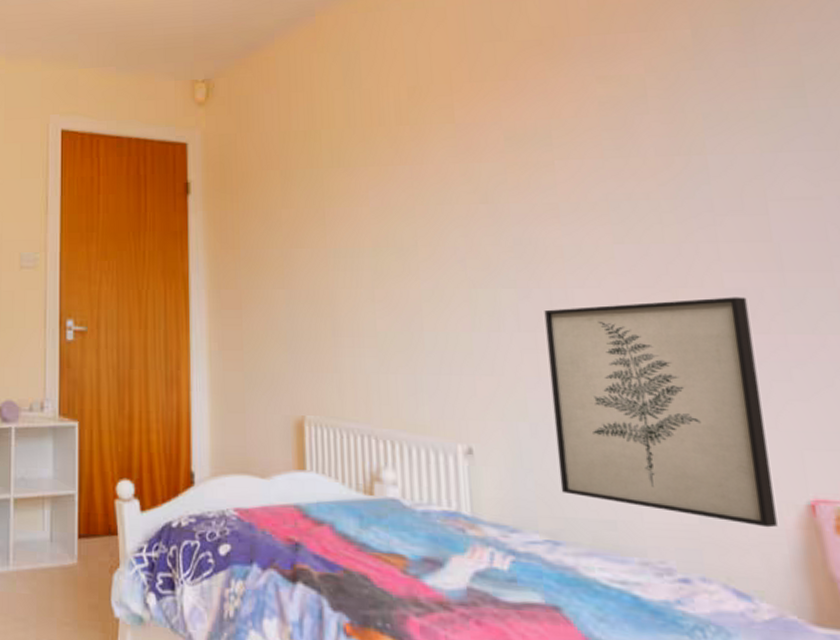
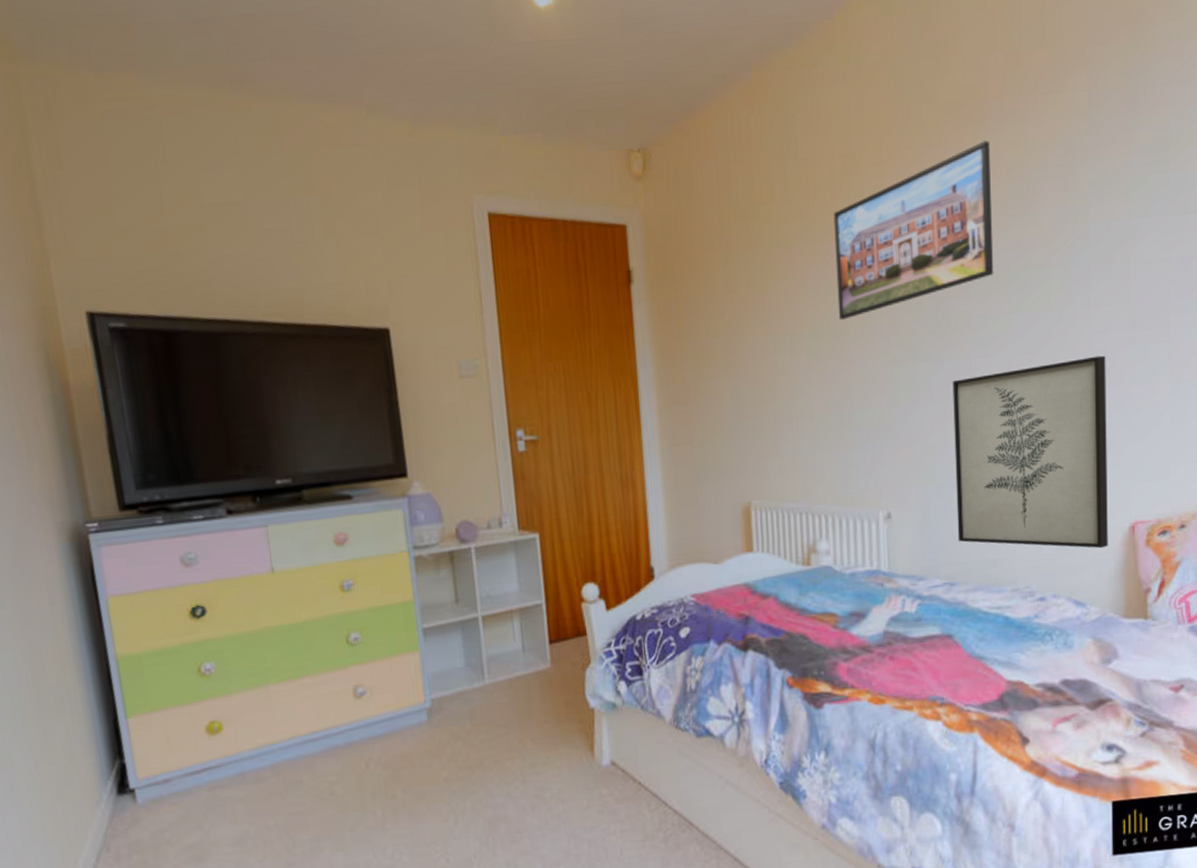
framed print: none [399,75,590,239] -> present [833,140,994,320]

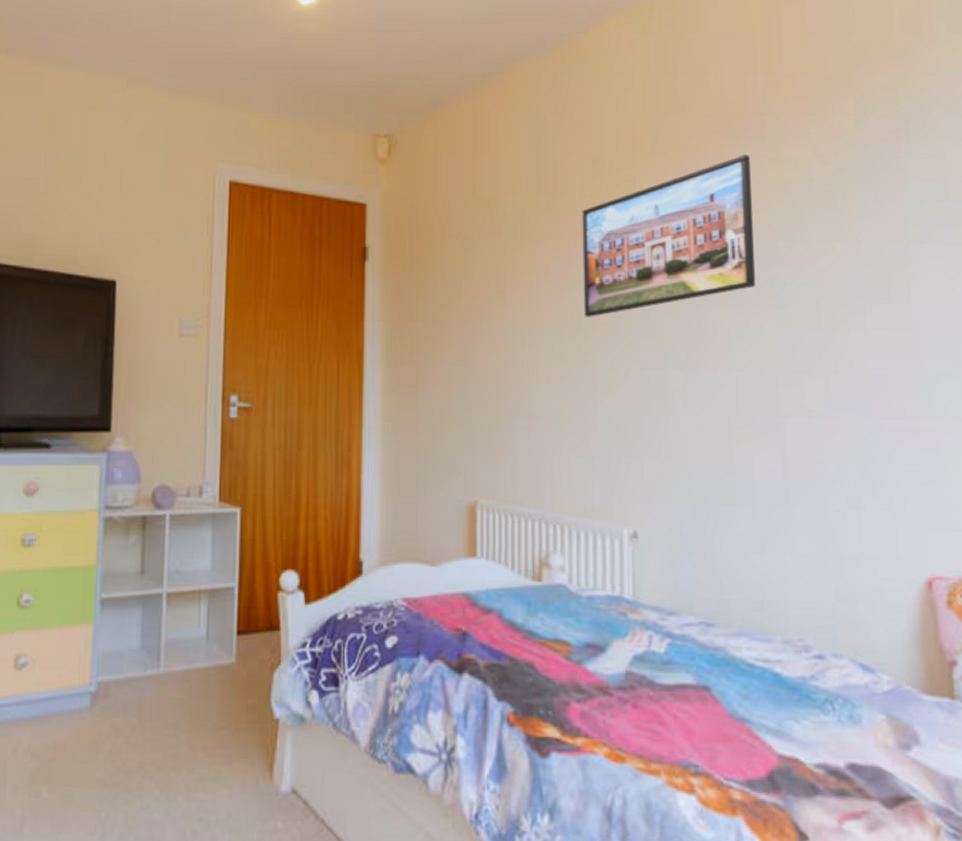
wall art: present [952,355,1108,549] -> none [710,383,900,604]

